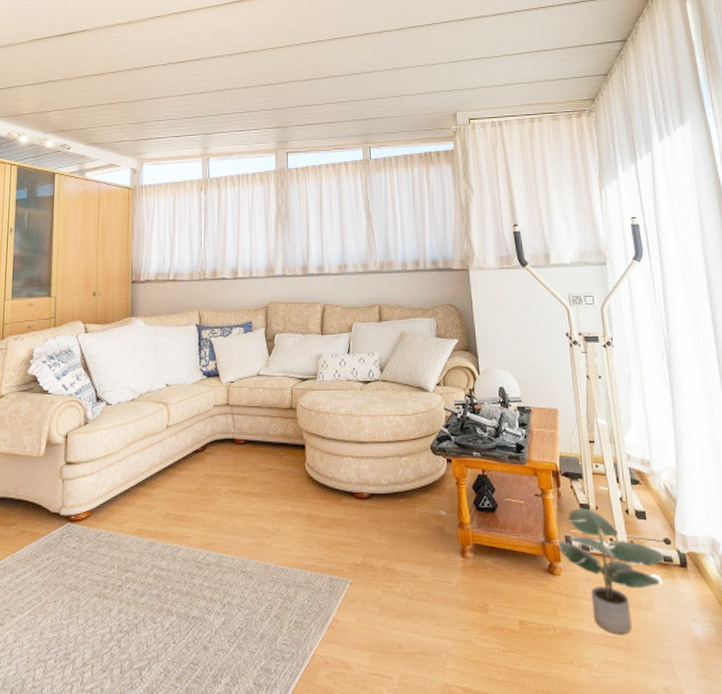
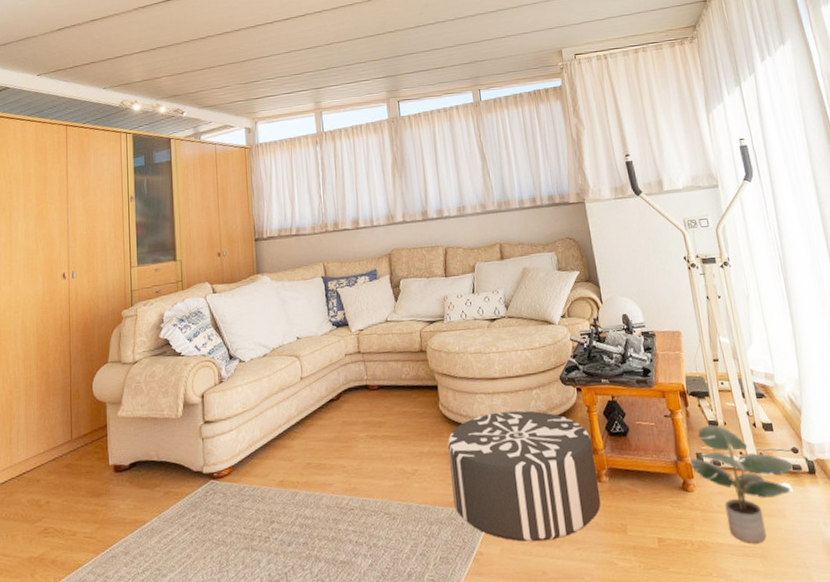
pouf: none [310,477,464,614] -> present [447,410,601,542]

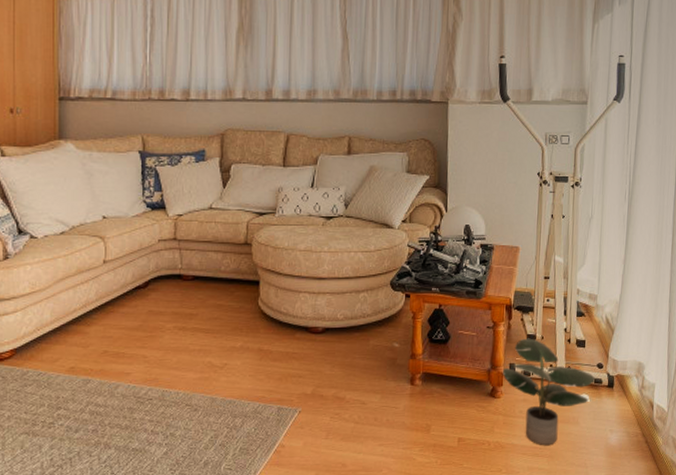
pouf: present [447,410,601,542] -> none [261,312,412,437]

